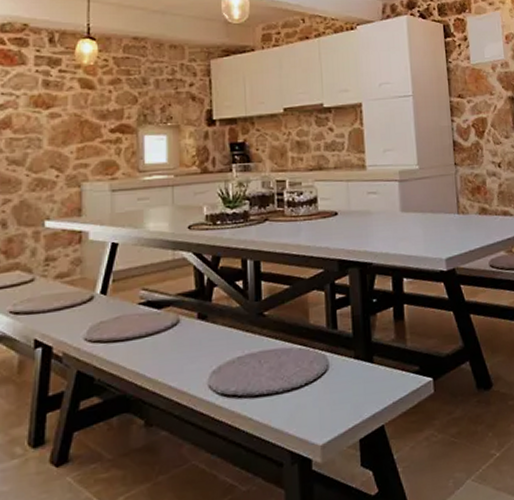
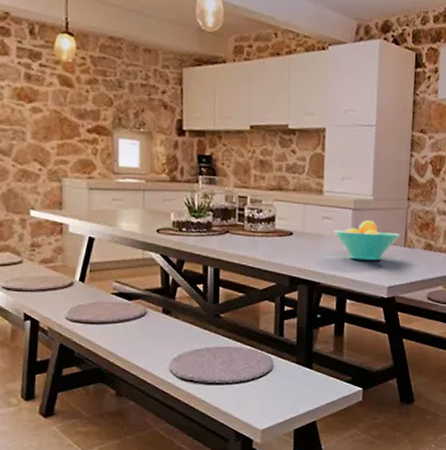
fruit bowl: none [381,190,452,234] -> present [334,220,400,261]

